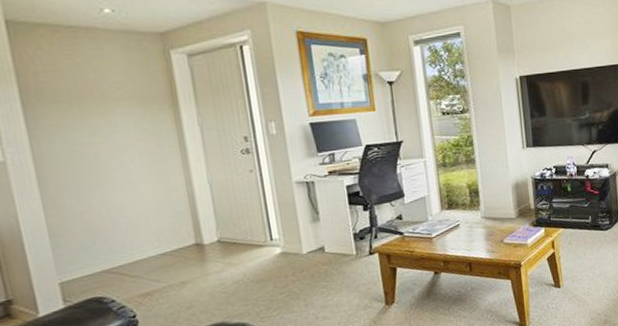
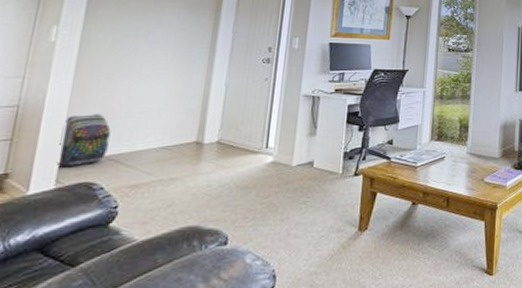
backpack: none [49,230,106,287] -> present [56,114,111,168]

